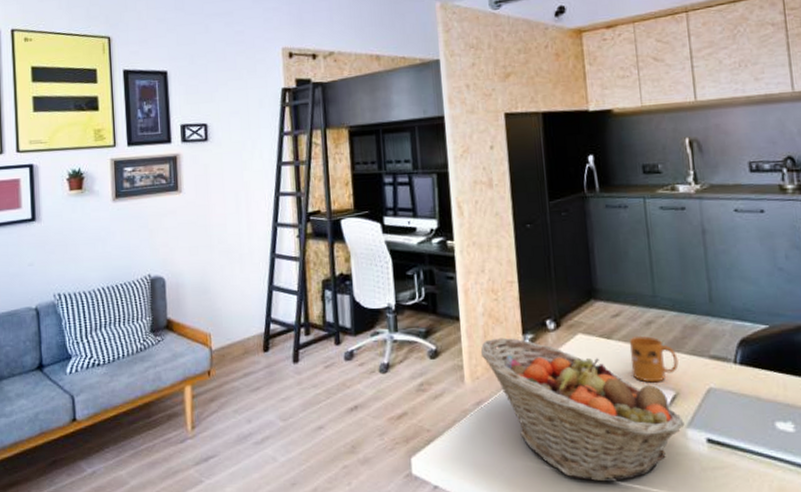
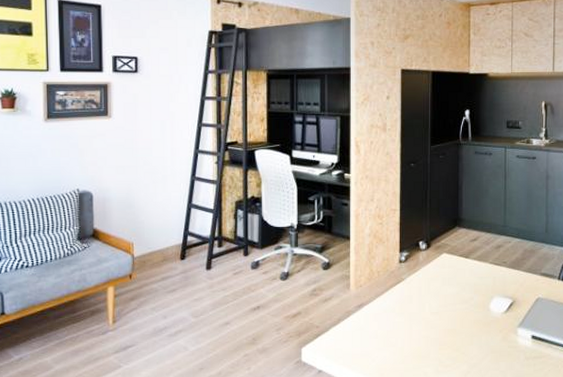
fruit basket: present [481,337,685,482] -> none [366,254,517,367]
mug: present [629,335,679,383] -> none [481,256,517,293]

